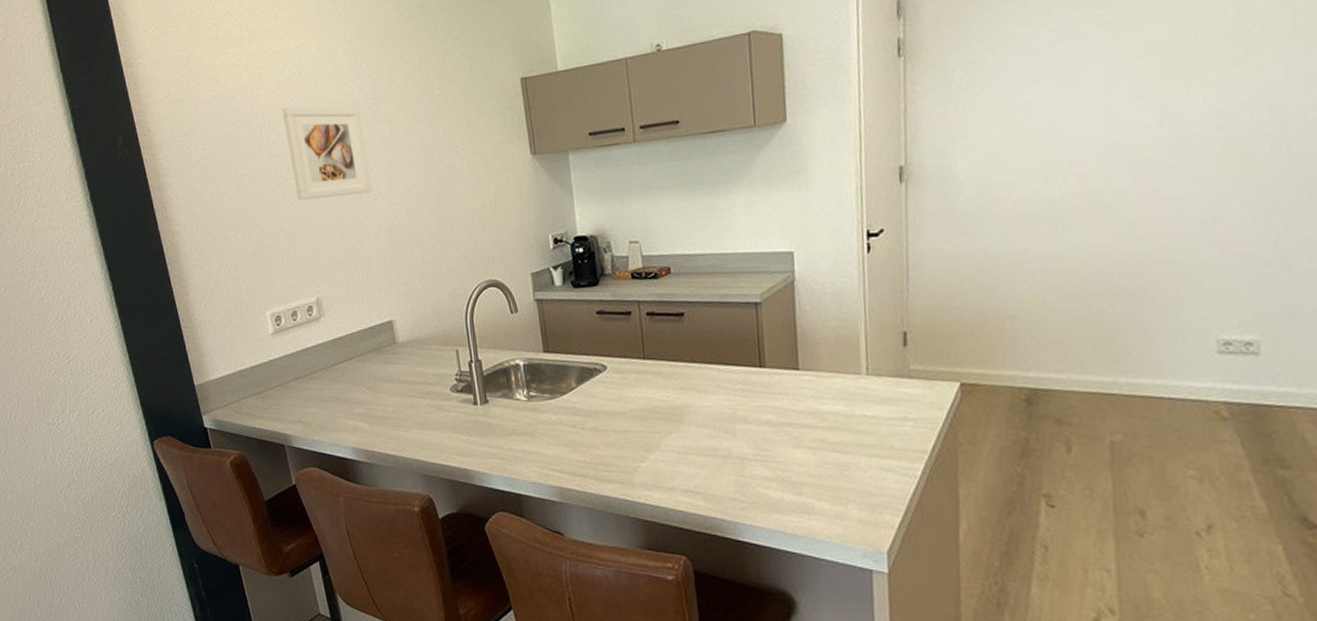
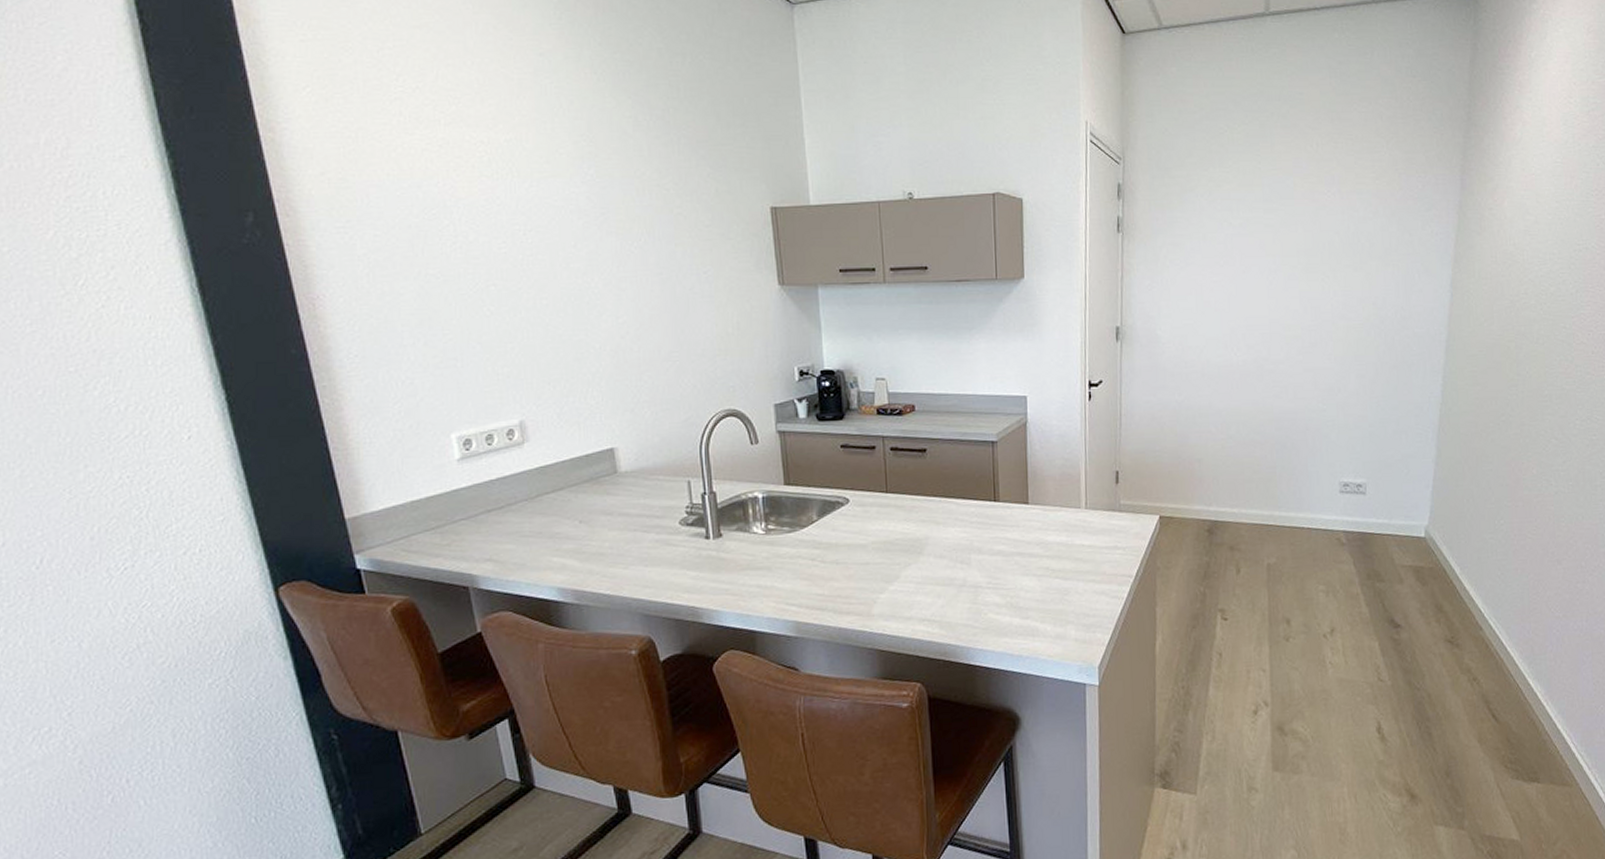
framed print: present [282,107,372,201] -> none [485,205,595,311]

